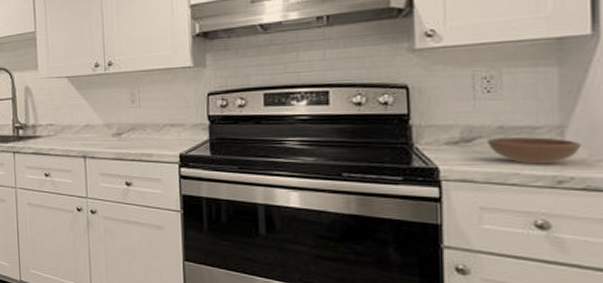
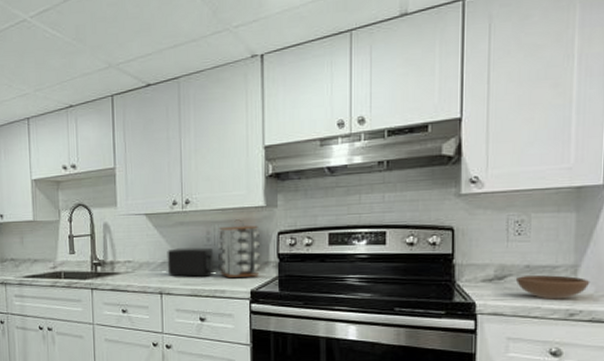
toaster: none [90,110,140,141] -> present [167,247,215,278]
spice rack: none [143,79,189,142] -> present [218,218,260,279]

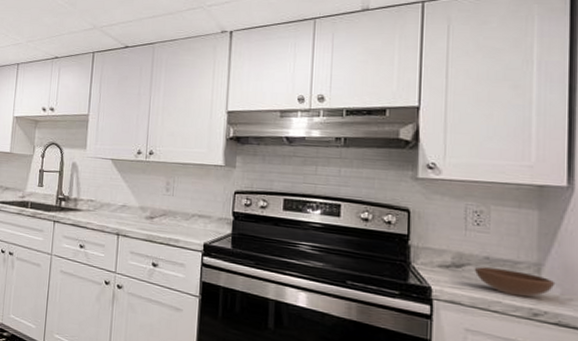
toaster: present [167,247,215,278] -> none [126,194,172,225]
spice rack: present [218,218,260,279] -> none [175,173,217,231]

